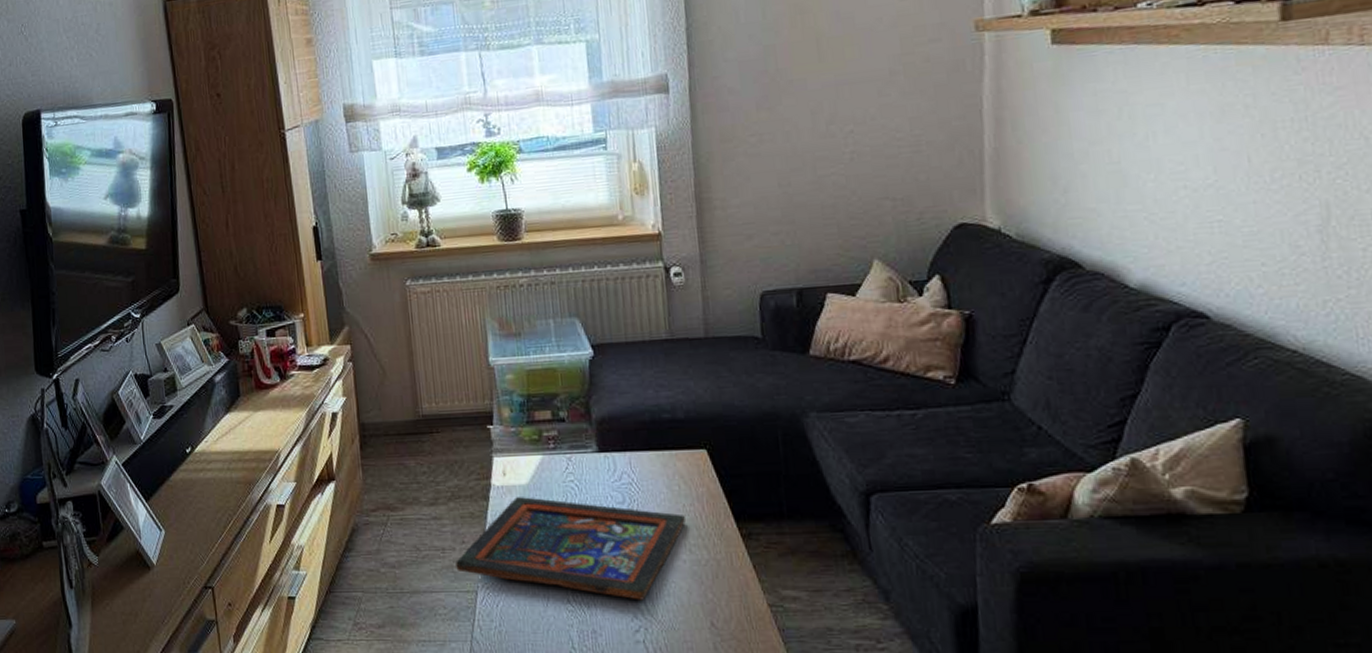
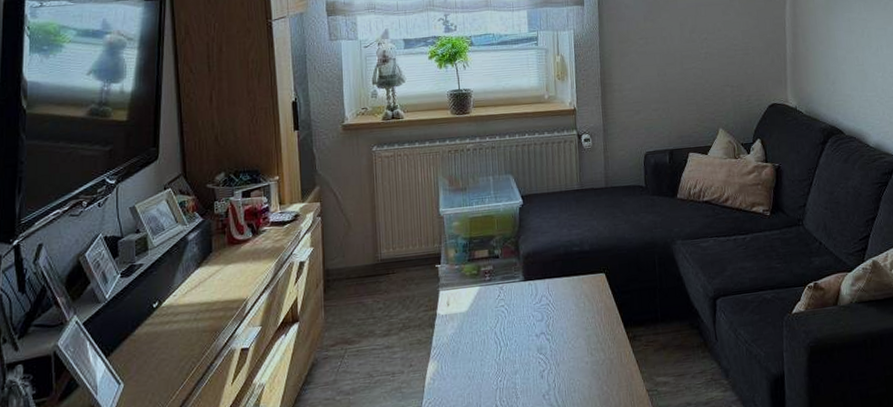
religious icon: present [456,497,686,600] -> none [404,322,588,399]

